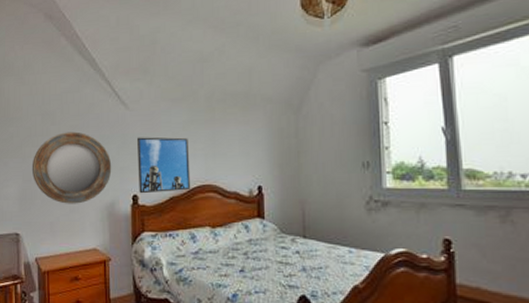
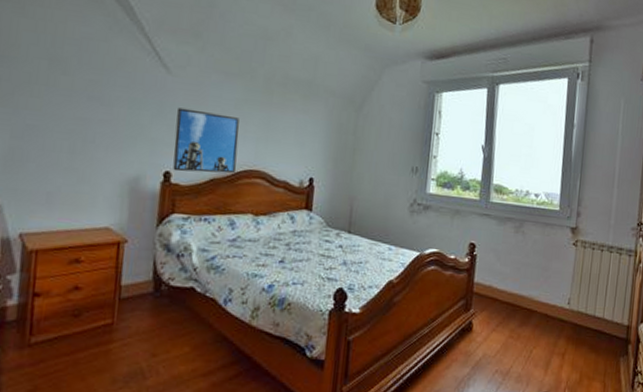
home mirror: present [31,131,112,204] -> none [25,86,142,174]

